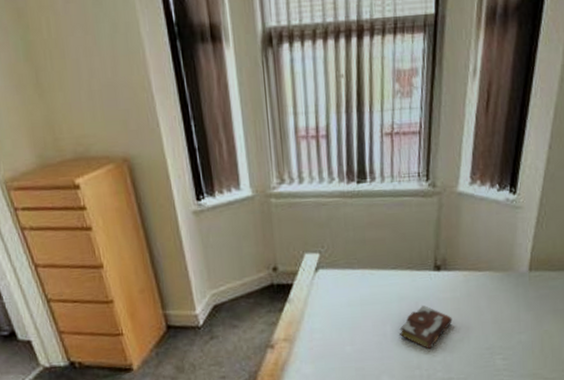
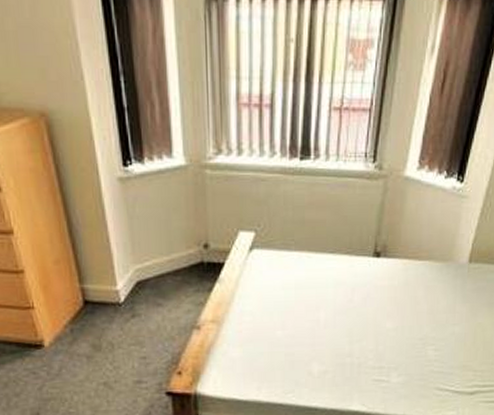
book: present [399,305,453,349] -> none [332,293,388,337]

